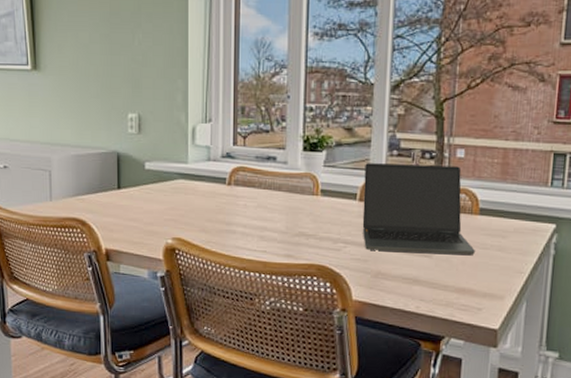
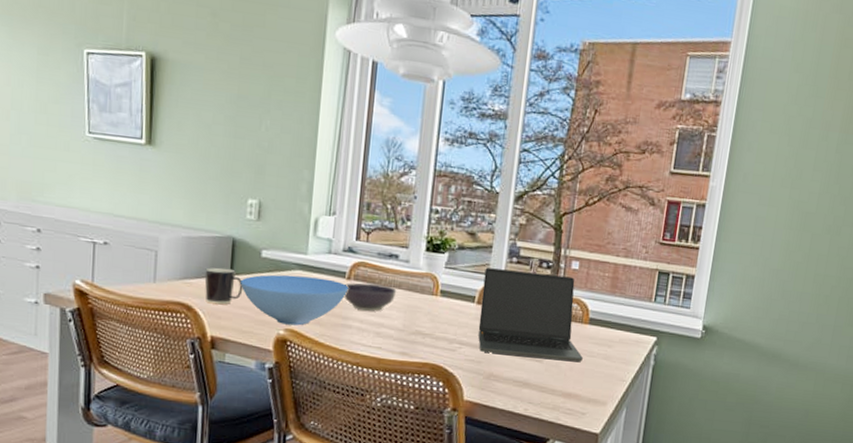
mug: none [95,182,131,218] -> present [204,267,243,305]
bowl: none [128,185,230,234] -> present [240,274,349,326]
bowl: none [226,187,277,215] -> present [344,282,397,311]

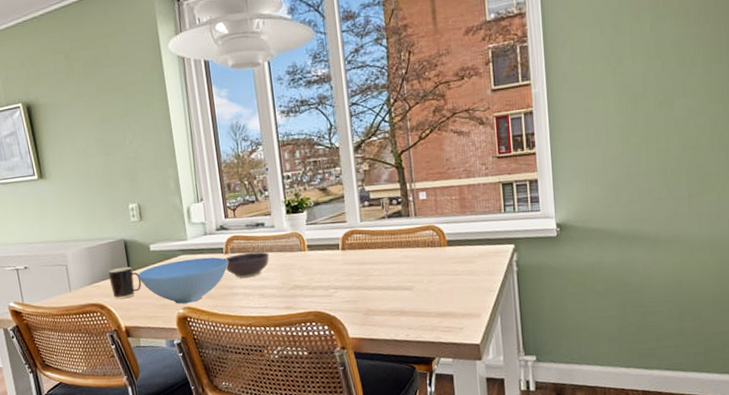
laptop: present [478,268,583,362] -> none [342,207,449,292]

